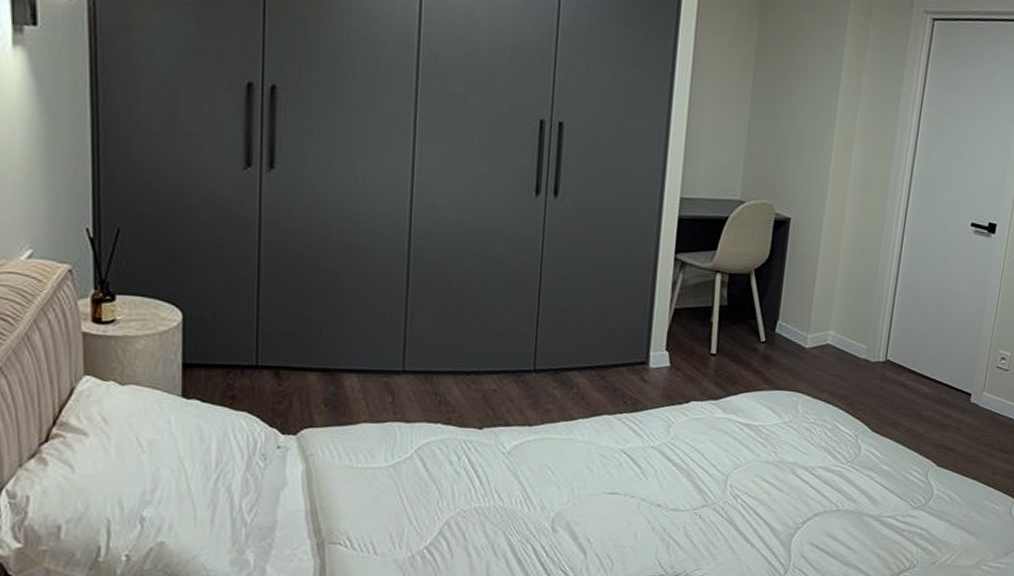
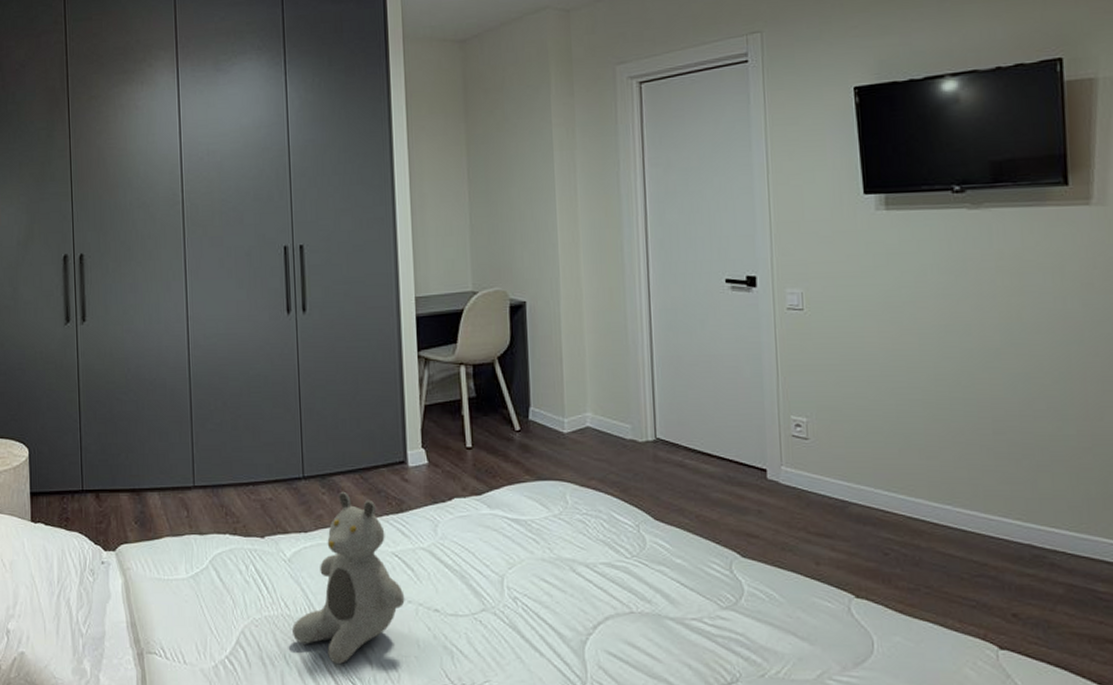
teddy bear: none [504,387,628,555] -> present [292,491,405,665]

